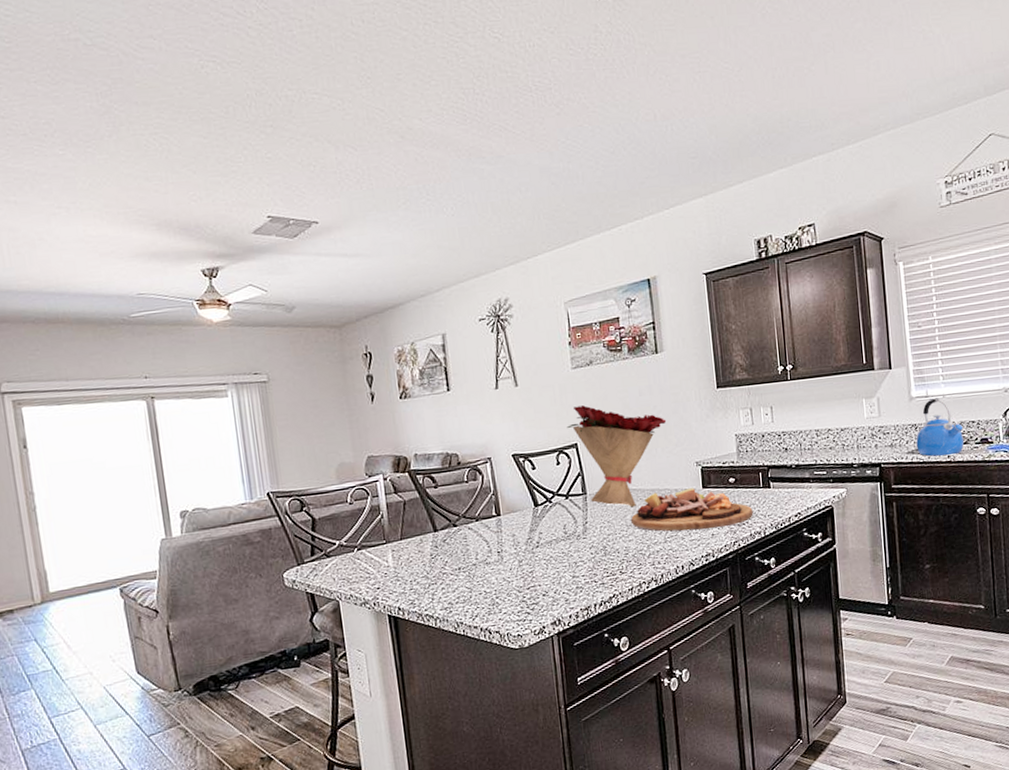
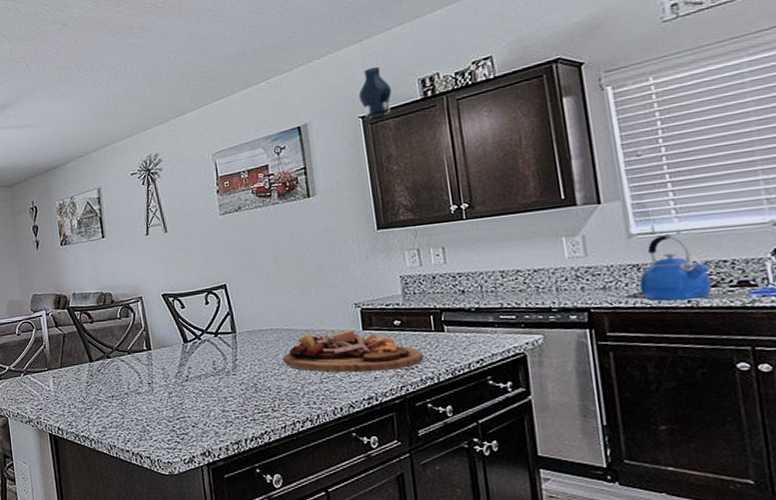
flower bouquet: present [567,405,667,506] -> none [215,249,321,346]
vase: none [703,223,732,278] -> present [358,66,392,121]

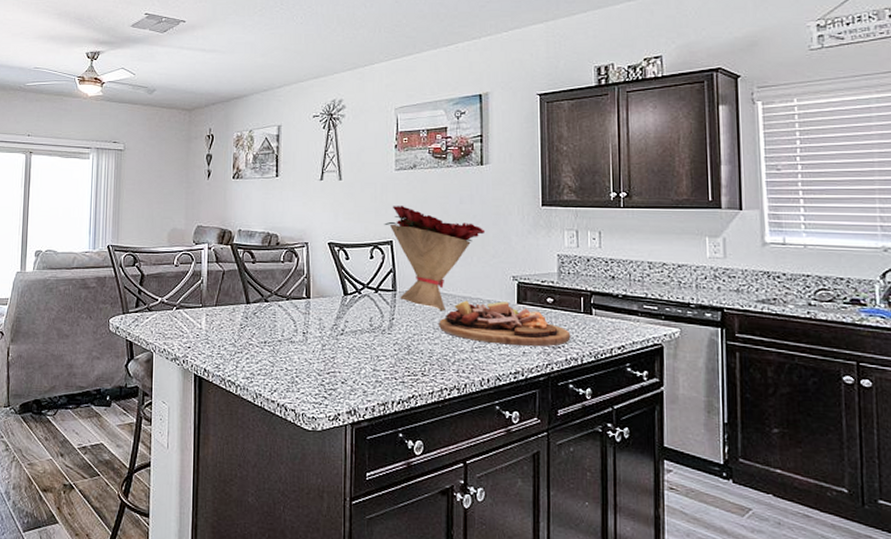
flower bouquet: none [215,249,321,346] -> present [384,206,486,310]
vase: present [358,66,392,121] -> none [539,48,569,99]
kettle: present [639,234,712,301] -> none [768,247,829,311]

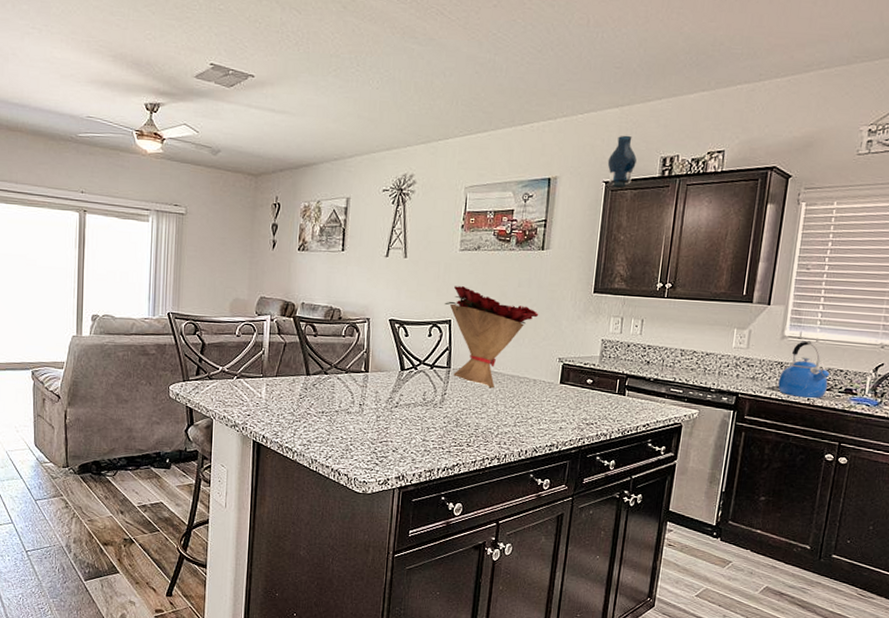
food platter: present [439,300,571,347] -> none [487,379,604,424]
vase: none [539,48,569,99] -> present [607,135,637,188]
kettle: none [768,247,829,311] -> present [778,341,830,398]

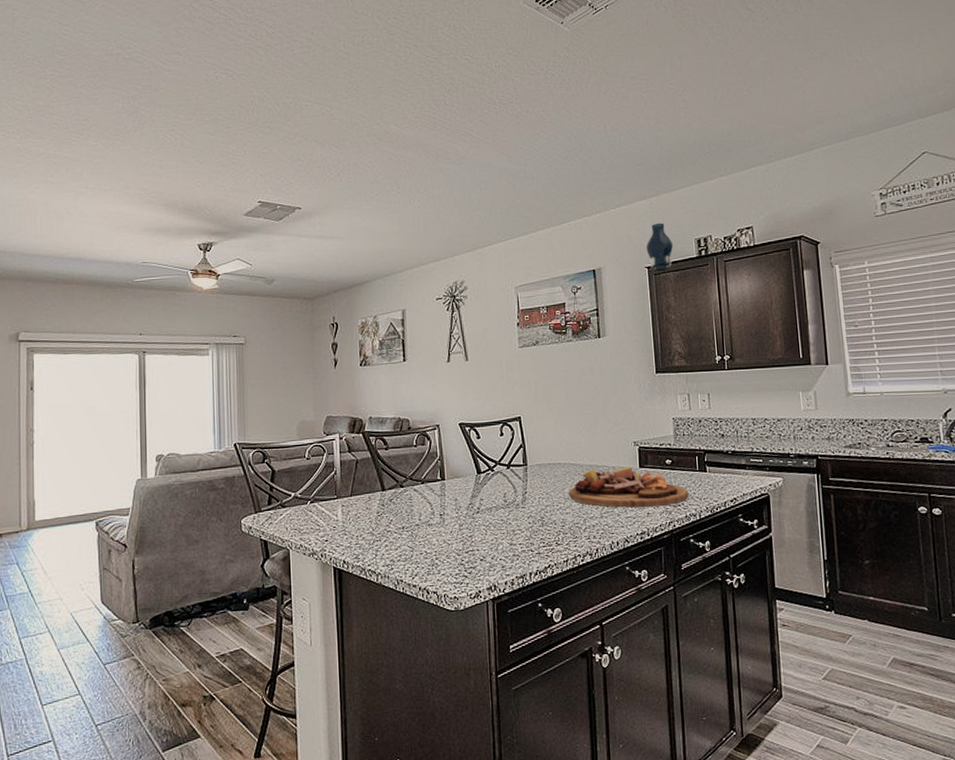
flower bouquet: present [444,286,539,387] -> none [511,382,607,480]
food platter: none [487,379,604,424] -> present [569,466,689,508]
kettle: present [778,341,830,398] -> none [853,395,903,452]

